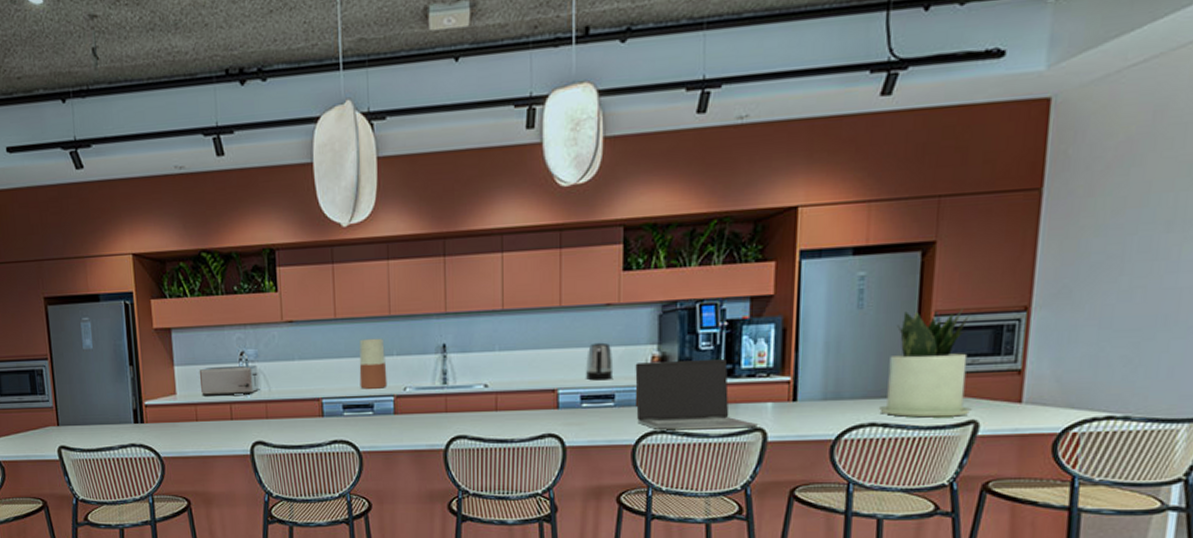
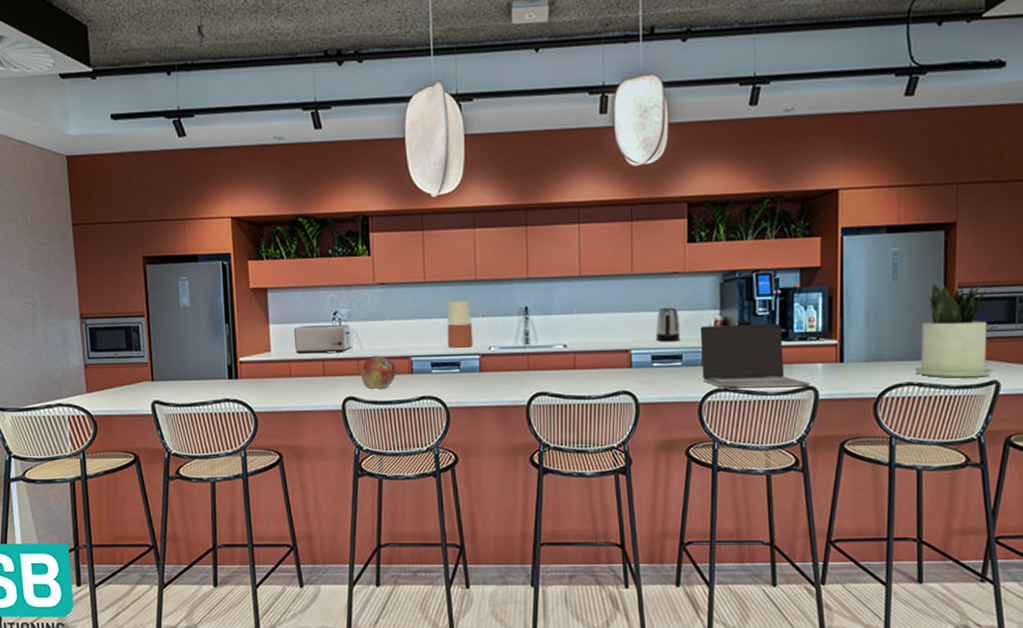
fruit: none [269,397,307,433] -> present [361,355,397,389]

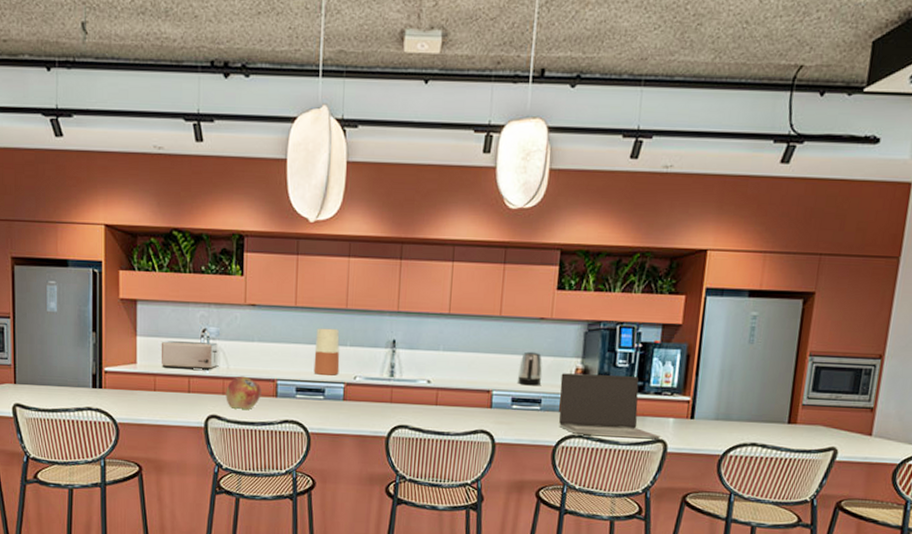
planter: present [914,282,993,378] -> none [759,350,837,444]

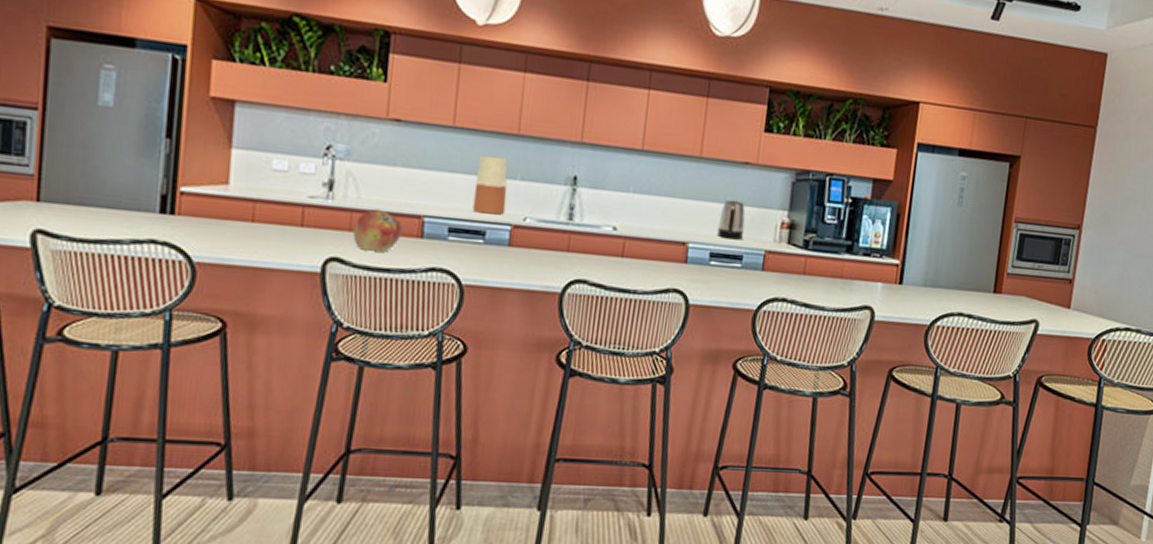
toaster: present [161,341,218,370] -> none [265,157,347,199]
laptop: present [558,373,660,440] -> none [761,226,868,306]

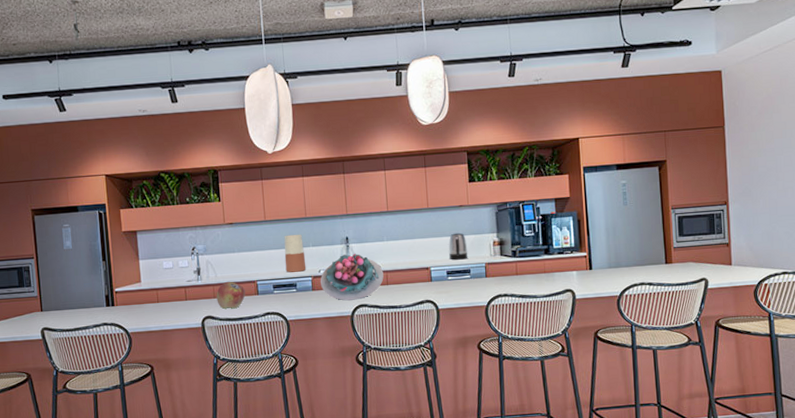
flower arrangement: none [522,200,620,272] -> present [320,253,384,301]

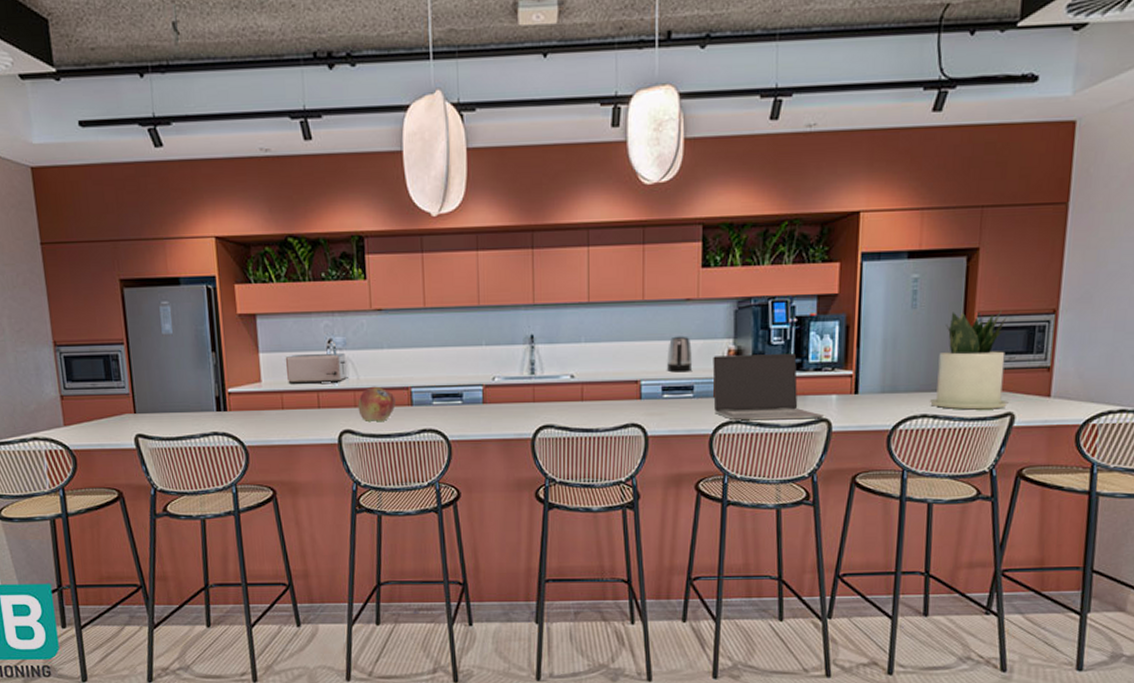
toaster: none [159,257,207,283] -> present [285,352,347,384]
vase: present [284,234,306,273] -> none [448,328,476,378]
flower arrangement: present [320,253,384,301] -> none [493,357,578,419]
laptop: none [482,242,568,294] -> present [712,354,823,421]
planter: none [644,204,702,278] -> present [929,310,1009,410]

